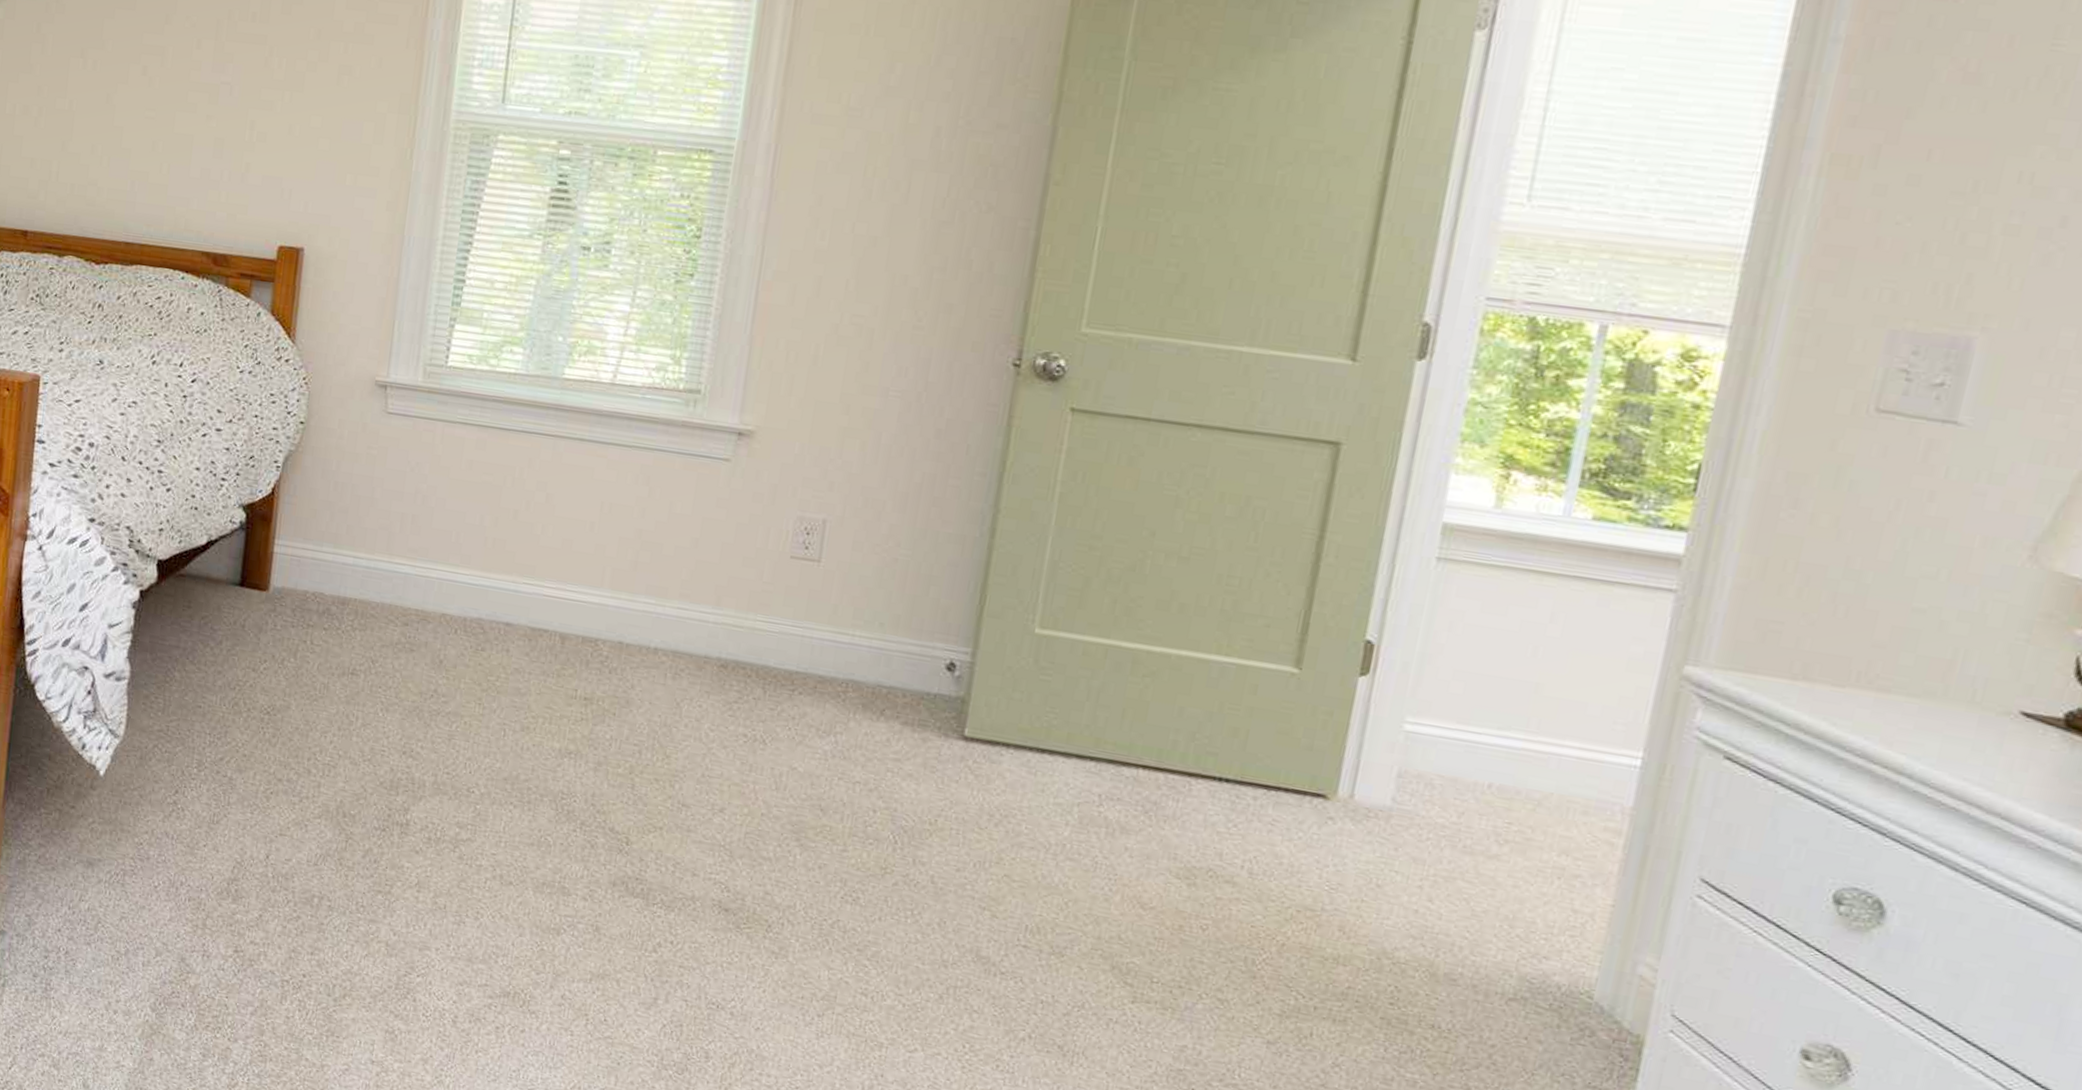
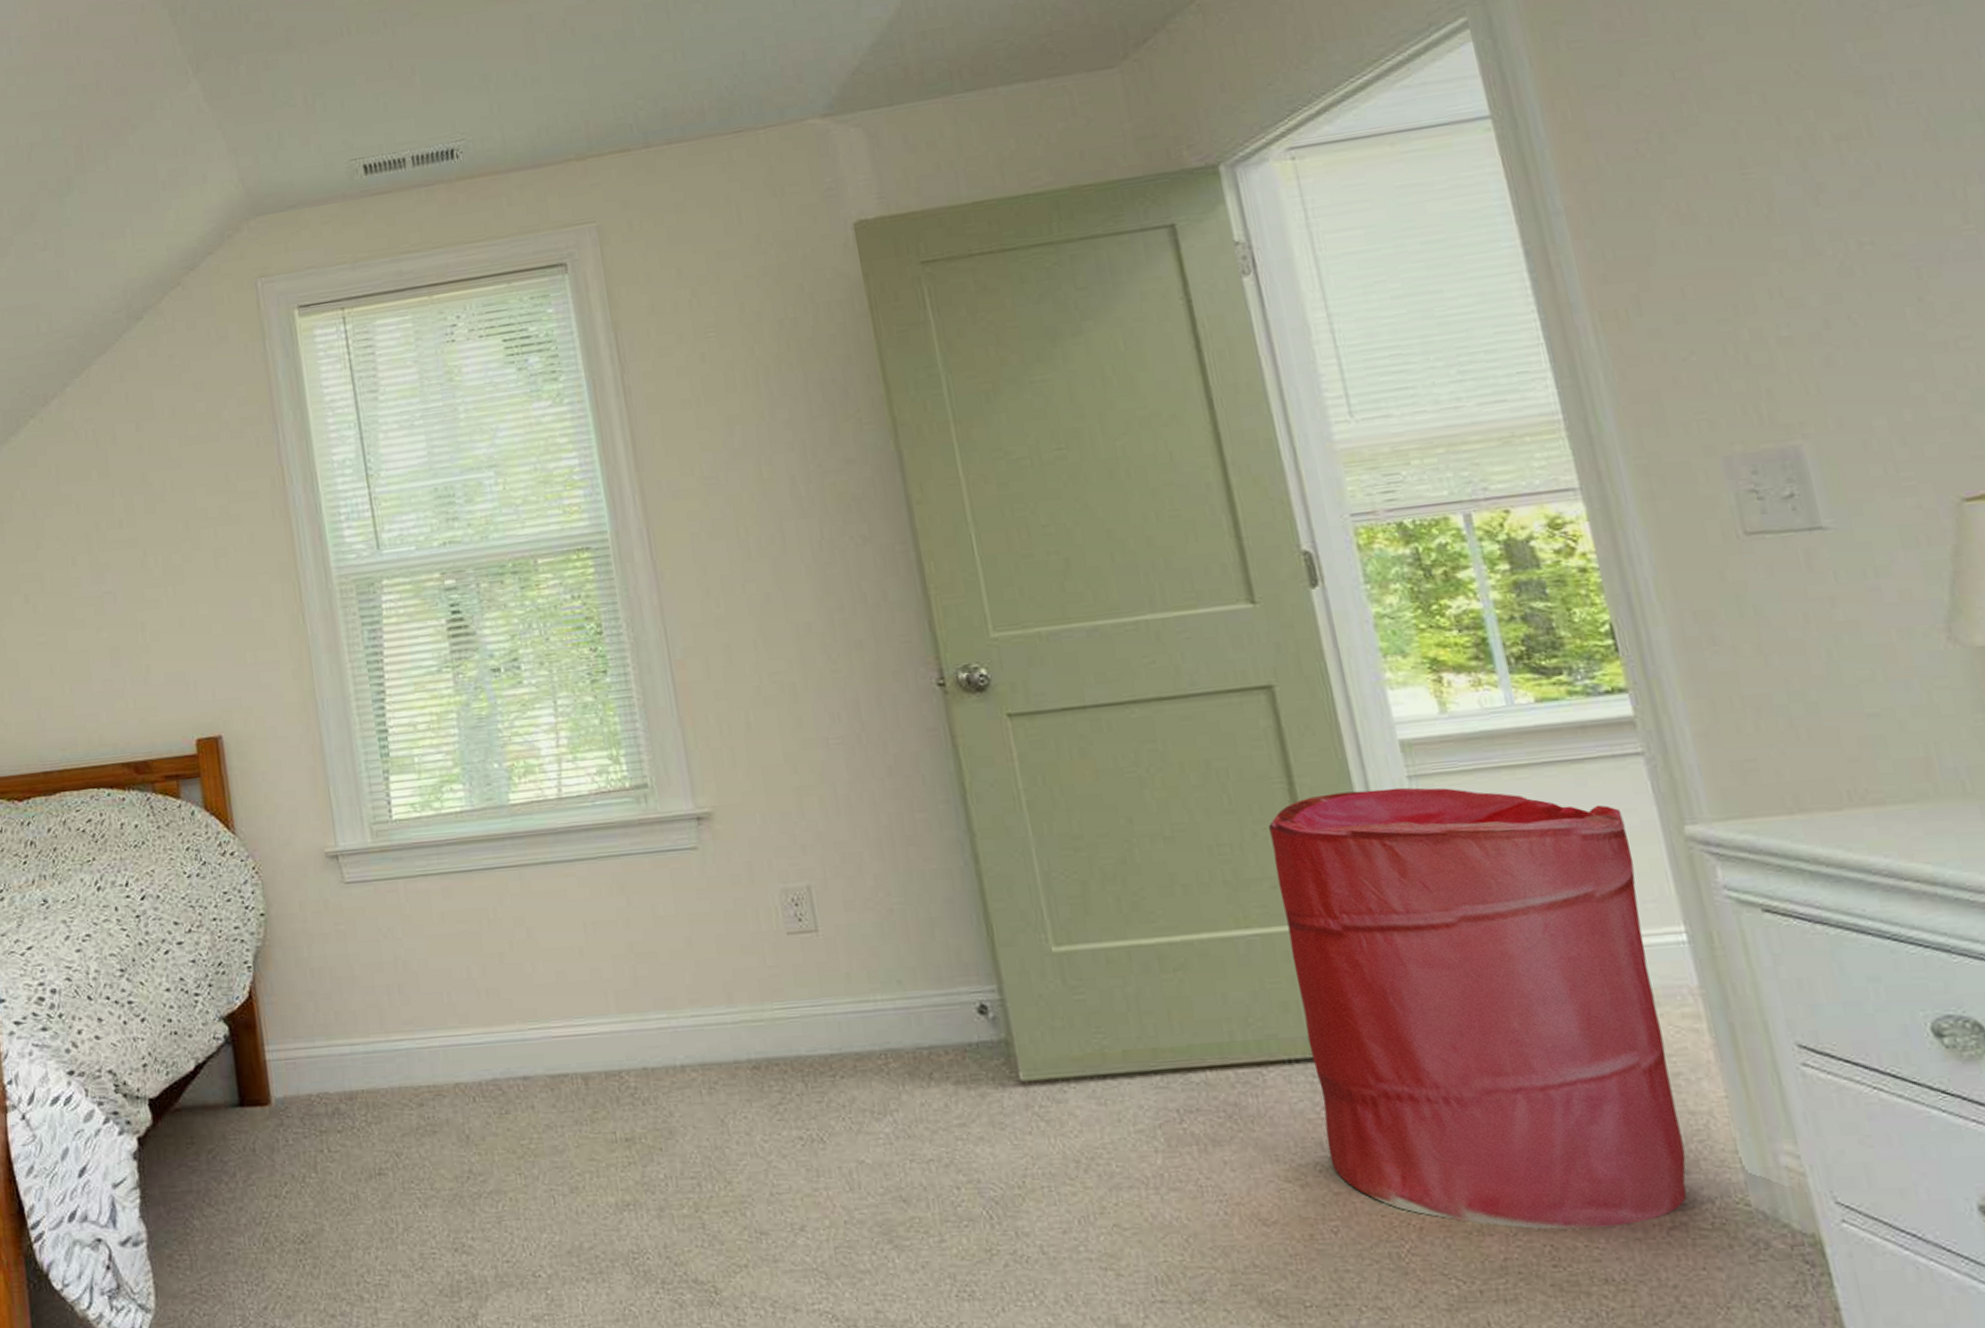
laundry hamper: none [1223,553,1630,989] -> present [1269,787,1687,1230]

